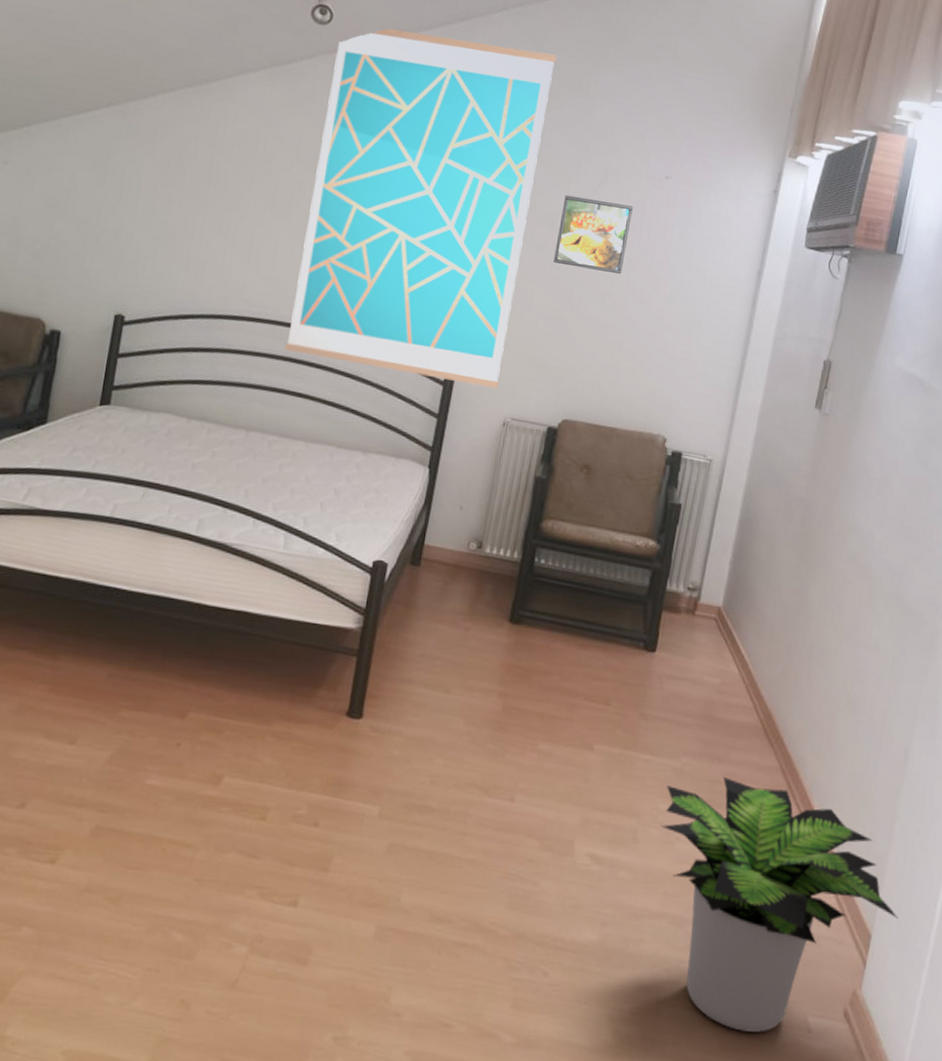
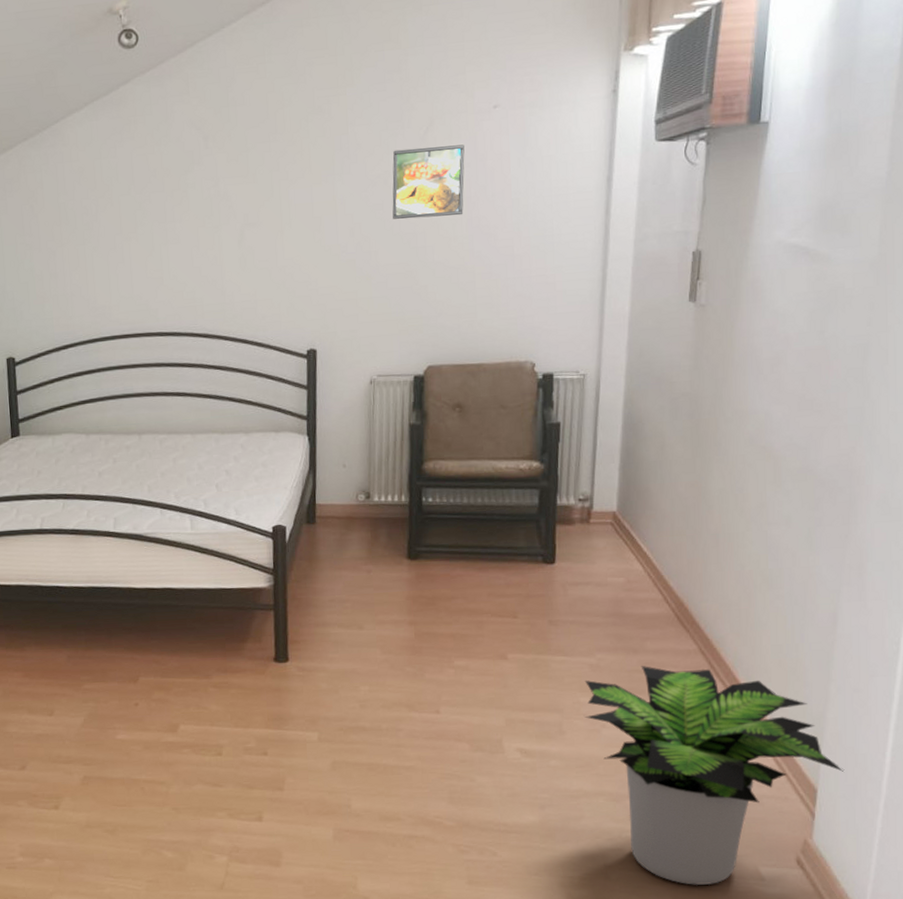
wall art: present [285,28,557,389] -> none [148,13,361,358]

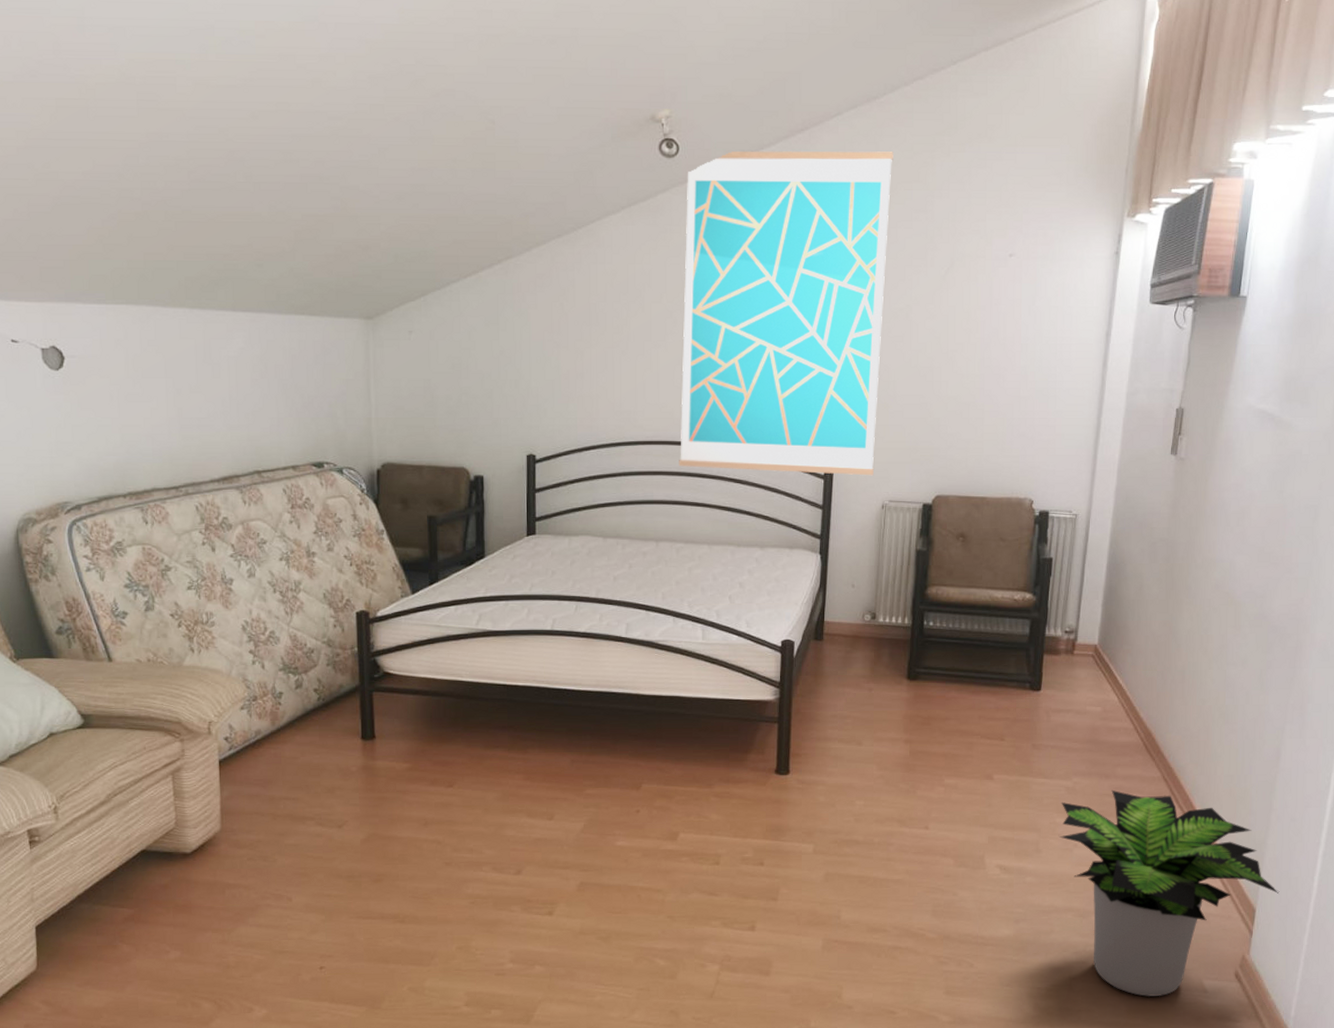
wall art: none [148,13,361,358] -> present [679,150,893,476]
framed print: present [392,144,465,219] -> none [912,286,981,355]

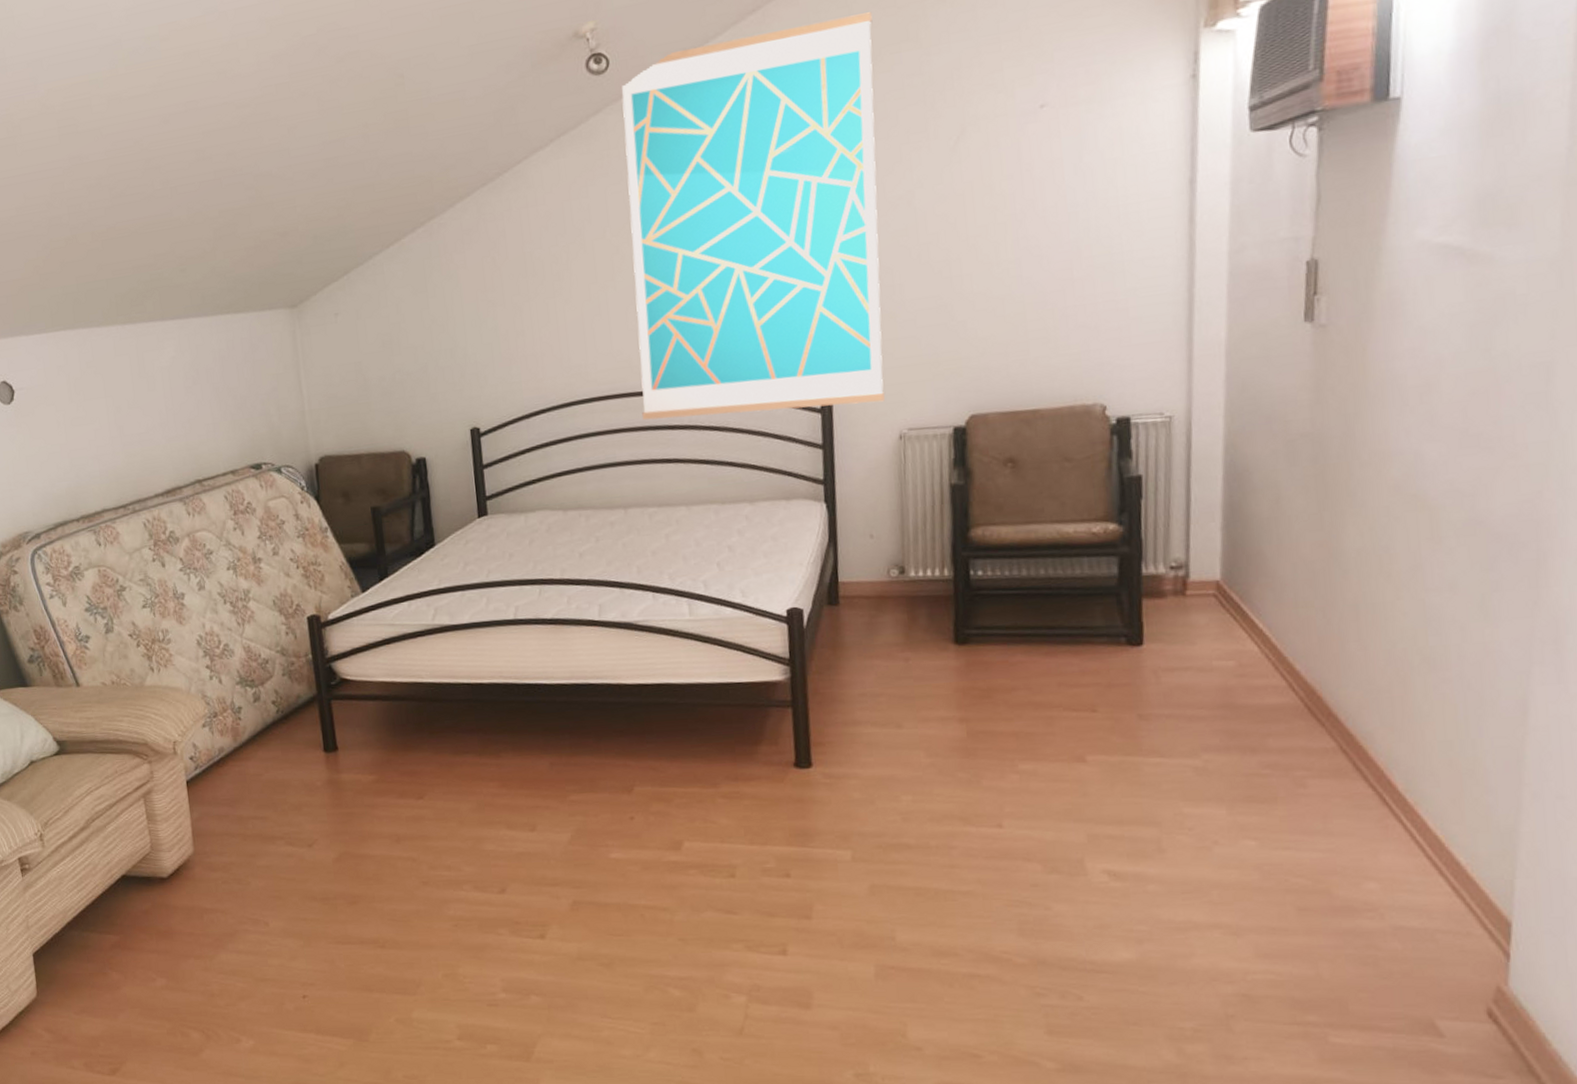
potted plant: present [1059,790,1280,997] -> none [1188,768,1549,1041]

